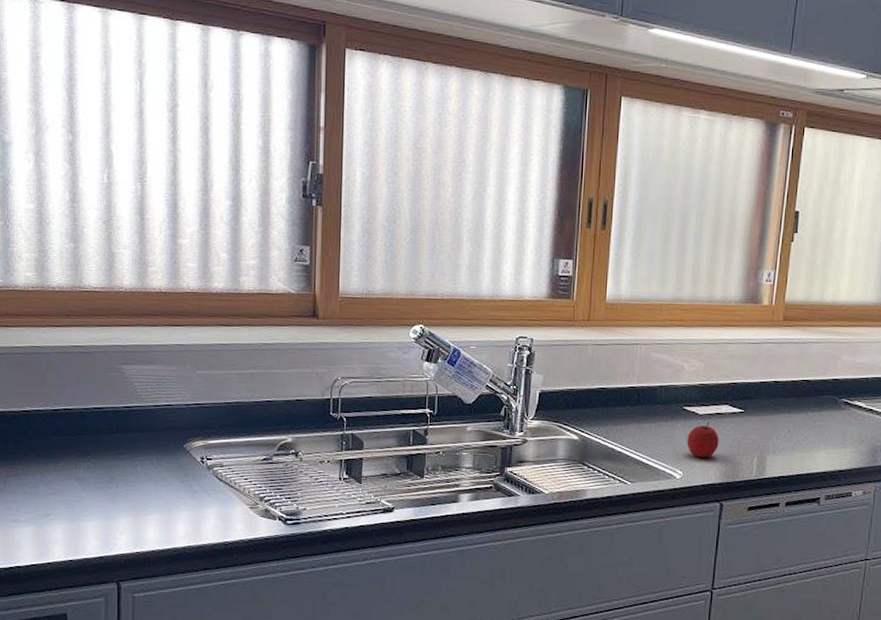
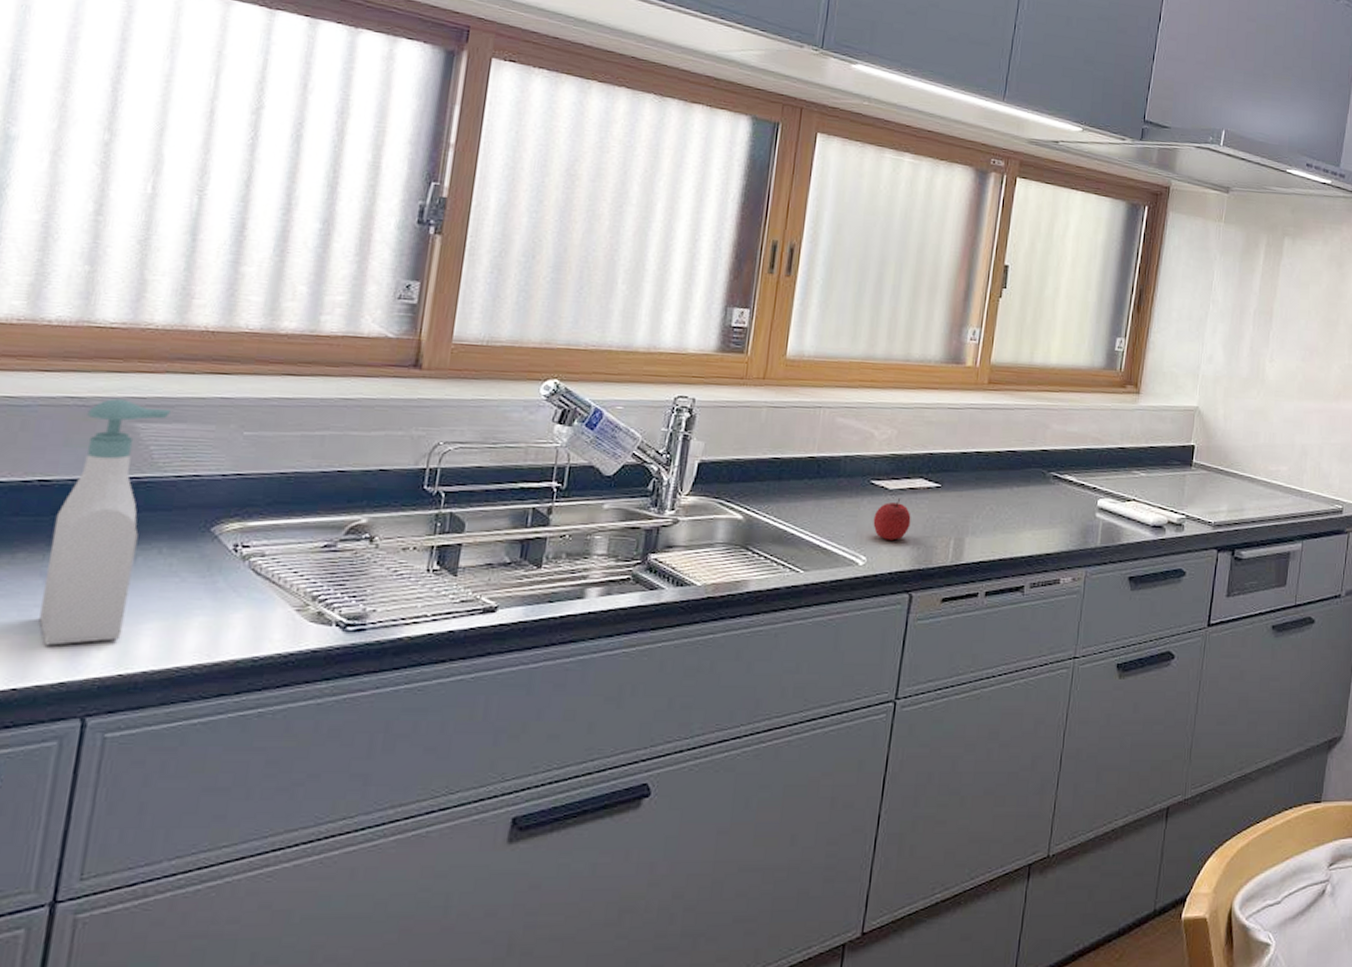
soap bottle: none [79,347,144,530] -> present [39,399,171,646]

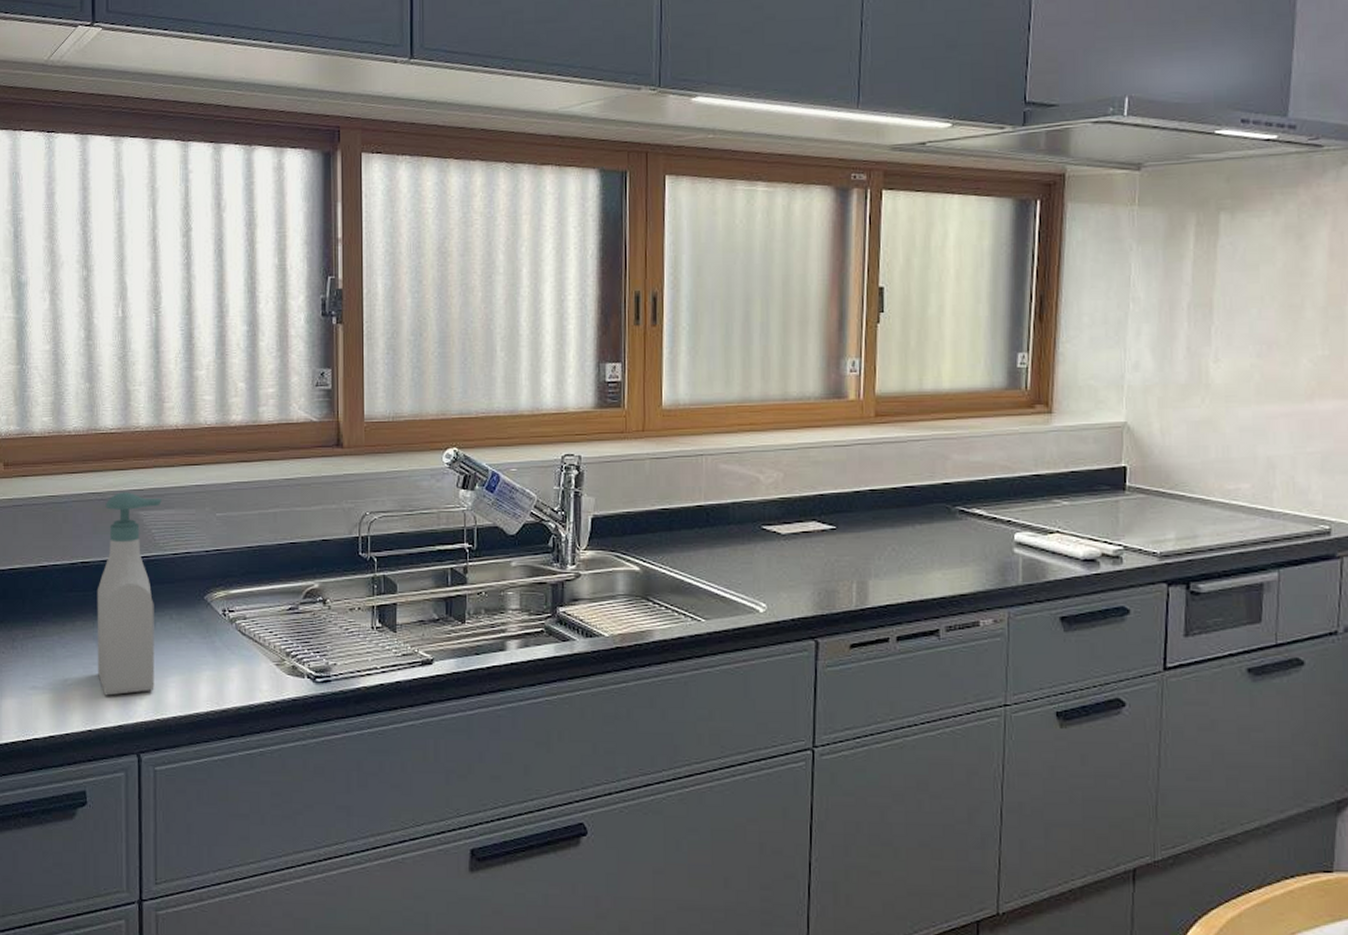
apple: present [873,499,911,540] -> none [769,543,808,586]

